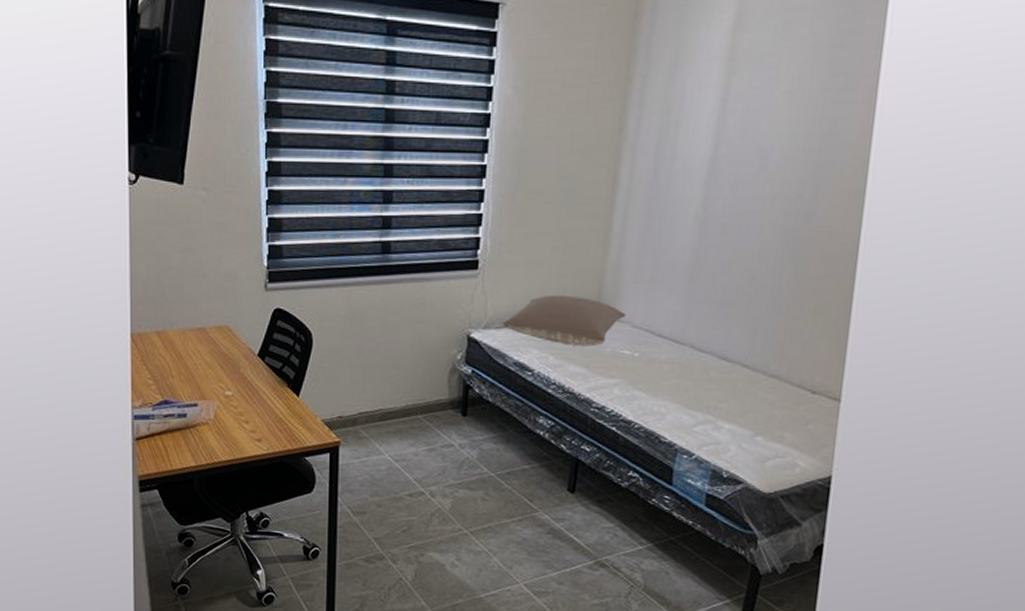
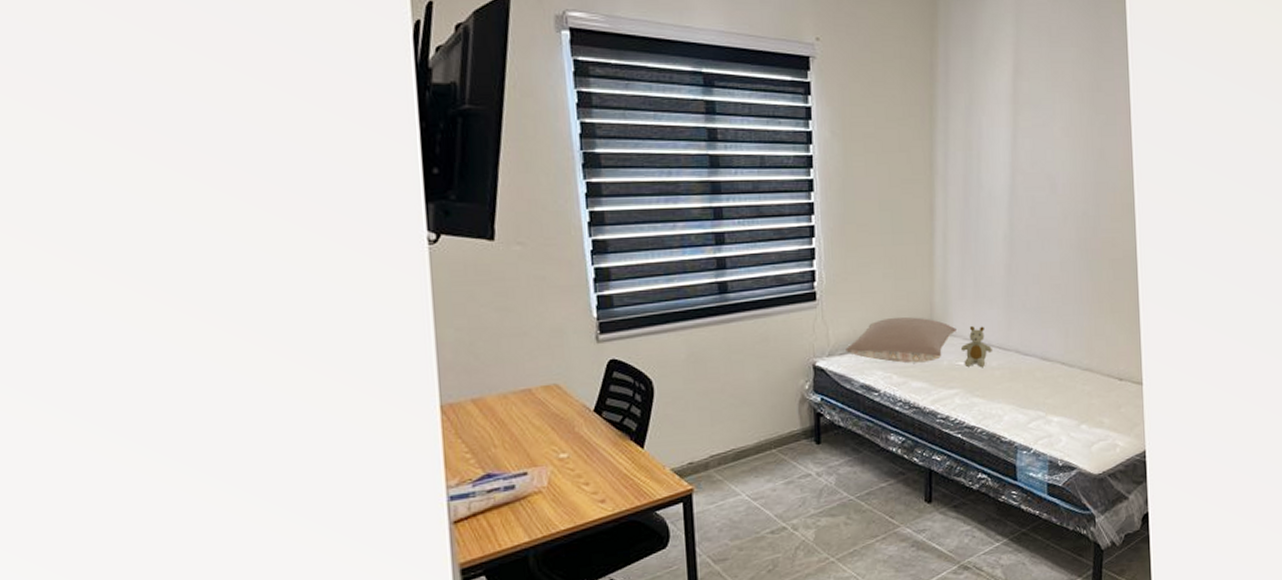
stuffed bear: none [627,312,663,359] -> present [960,325,992,367]

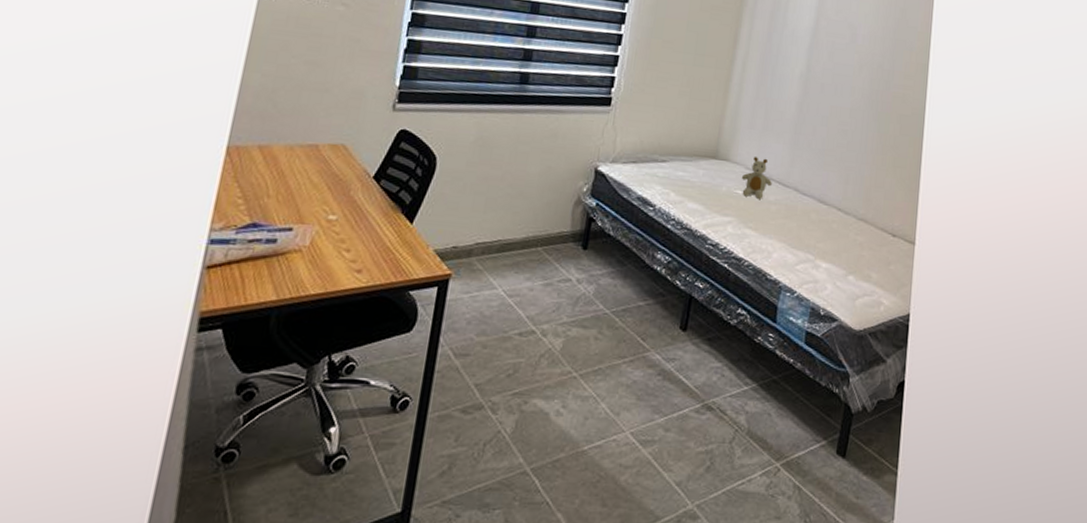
pillow: present [845,316,957,364] -> none [629,135,741,185]

